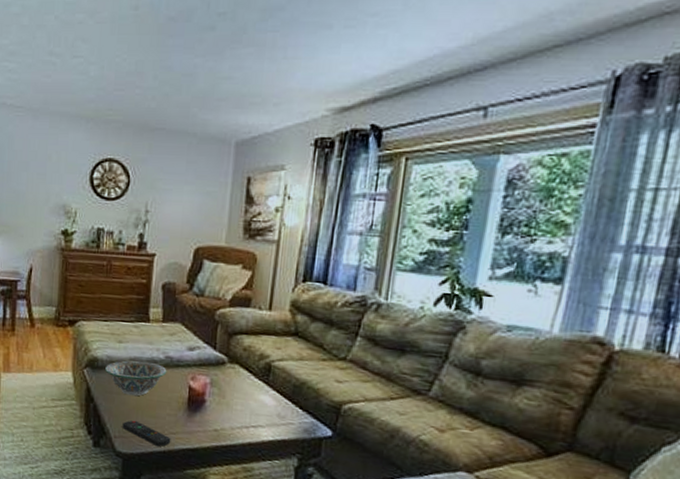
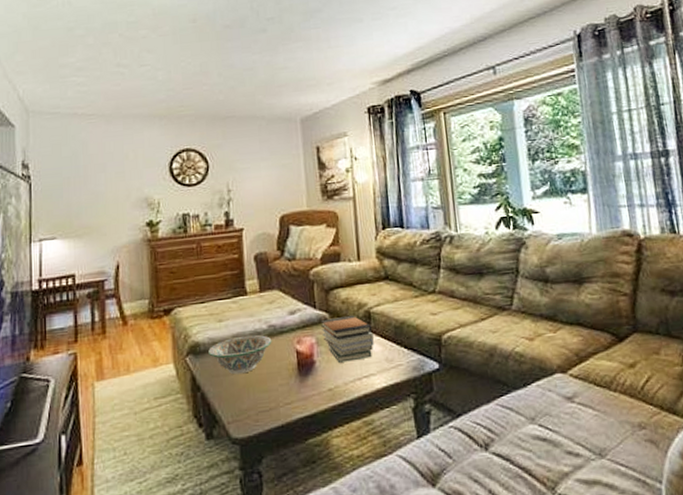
remote control: present [122,420,171,447] -> none [234,399,288,423]
book stack: none [217,362,270,410] -> present [320,315,374,363]

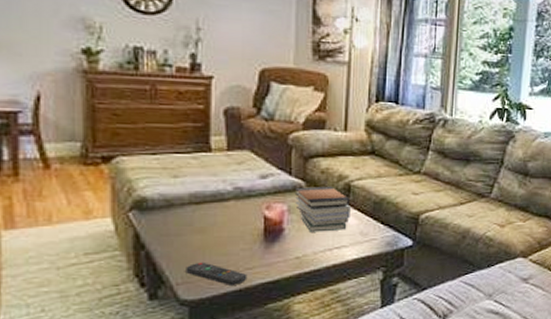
decorative bowl: present [208,334,272,375] -> none [158,195,237,235]
remote control: none [234,399,288,423] -> present [186,262,248,287]

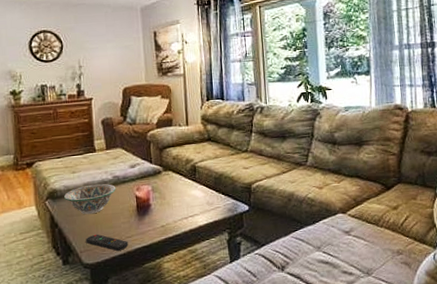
decorative bowl: none [158,195,237,235] -> present [64,183,116,215]
book stack: present [294,186,351,232] -> none [155,168,198,206]

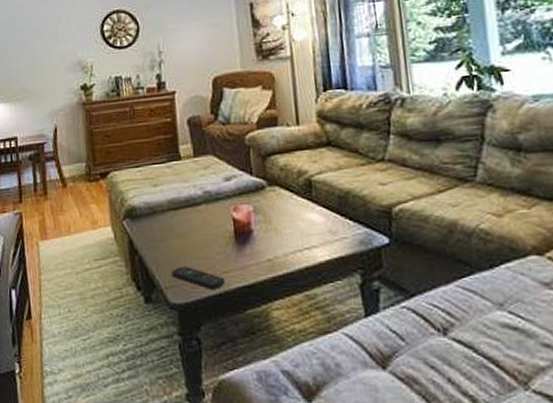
decorative bowl: present [64,183,116,215] -> none [144,200,208,240]

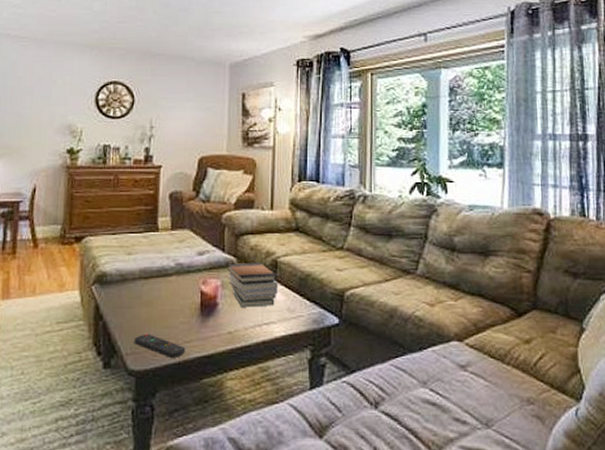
book stack: none [257,182,316,233] -> present [227,262,278,307]

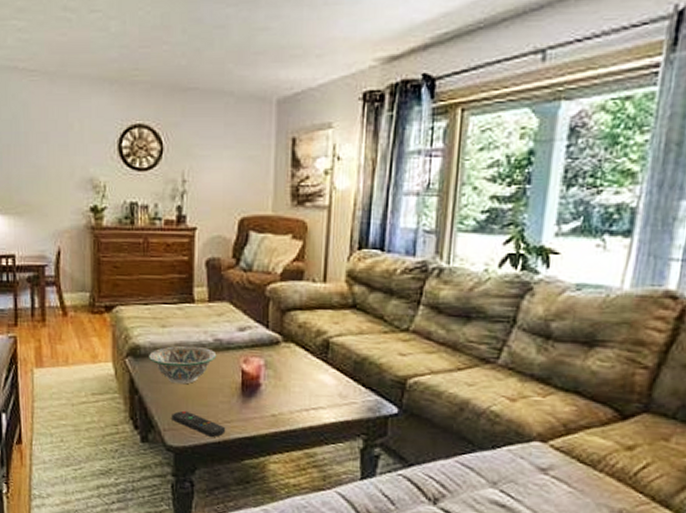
decorative bowl: none [115,271,178,308] -> present [149,345,217,385]
book stack: present [227,262,278,307] -> none [271,341,329,391]

